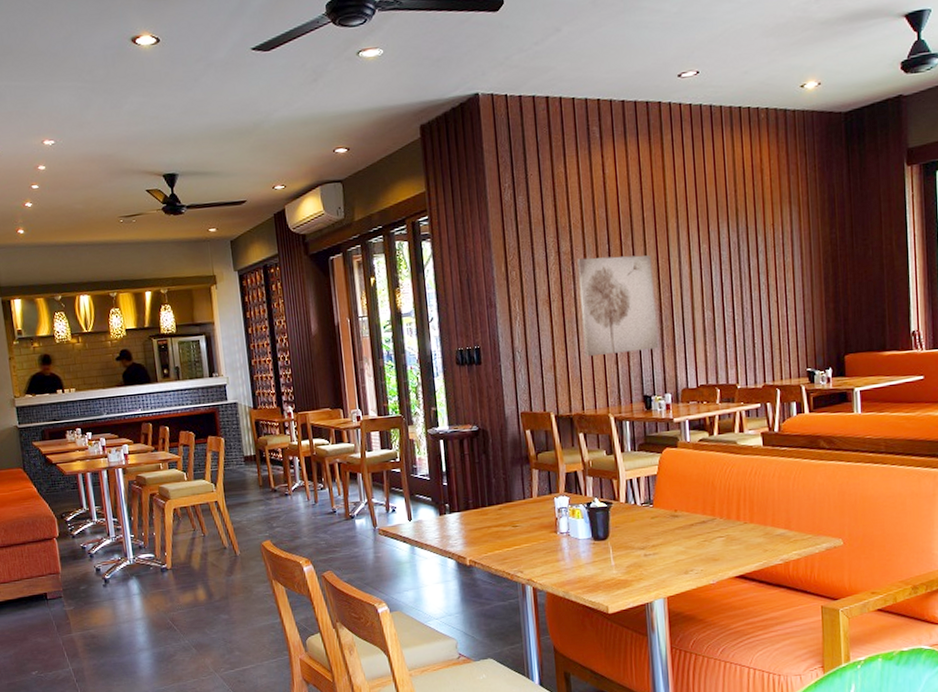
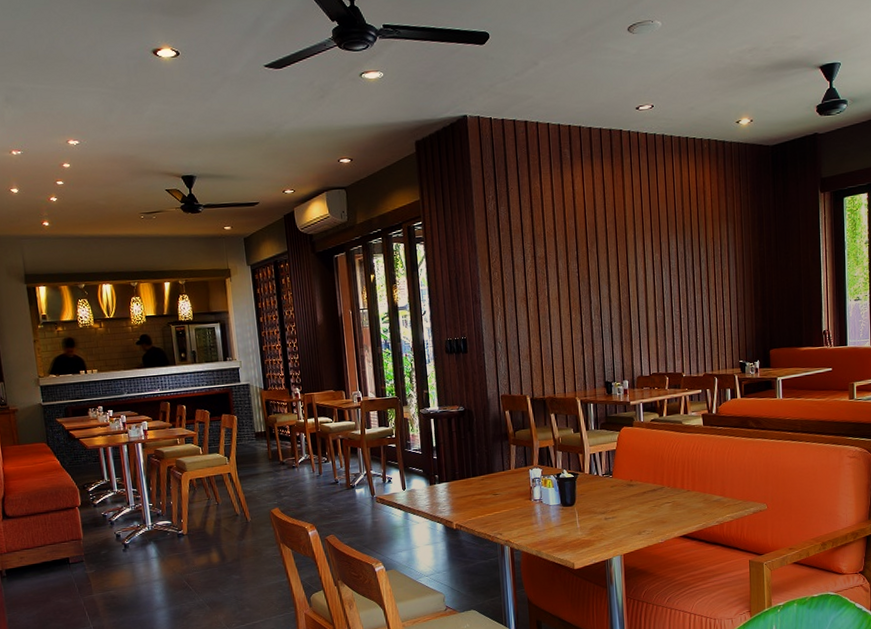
wall art: present [577,255,658,356] -> none [550,261,617,347]

